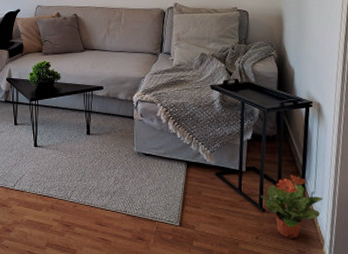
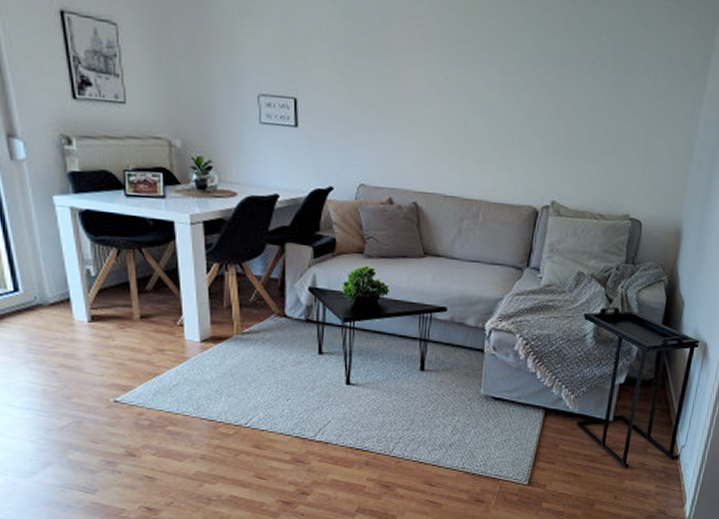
potted plant: present [261,175,324,239] -> none [626,426,694,497]

